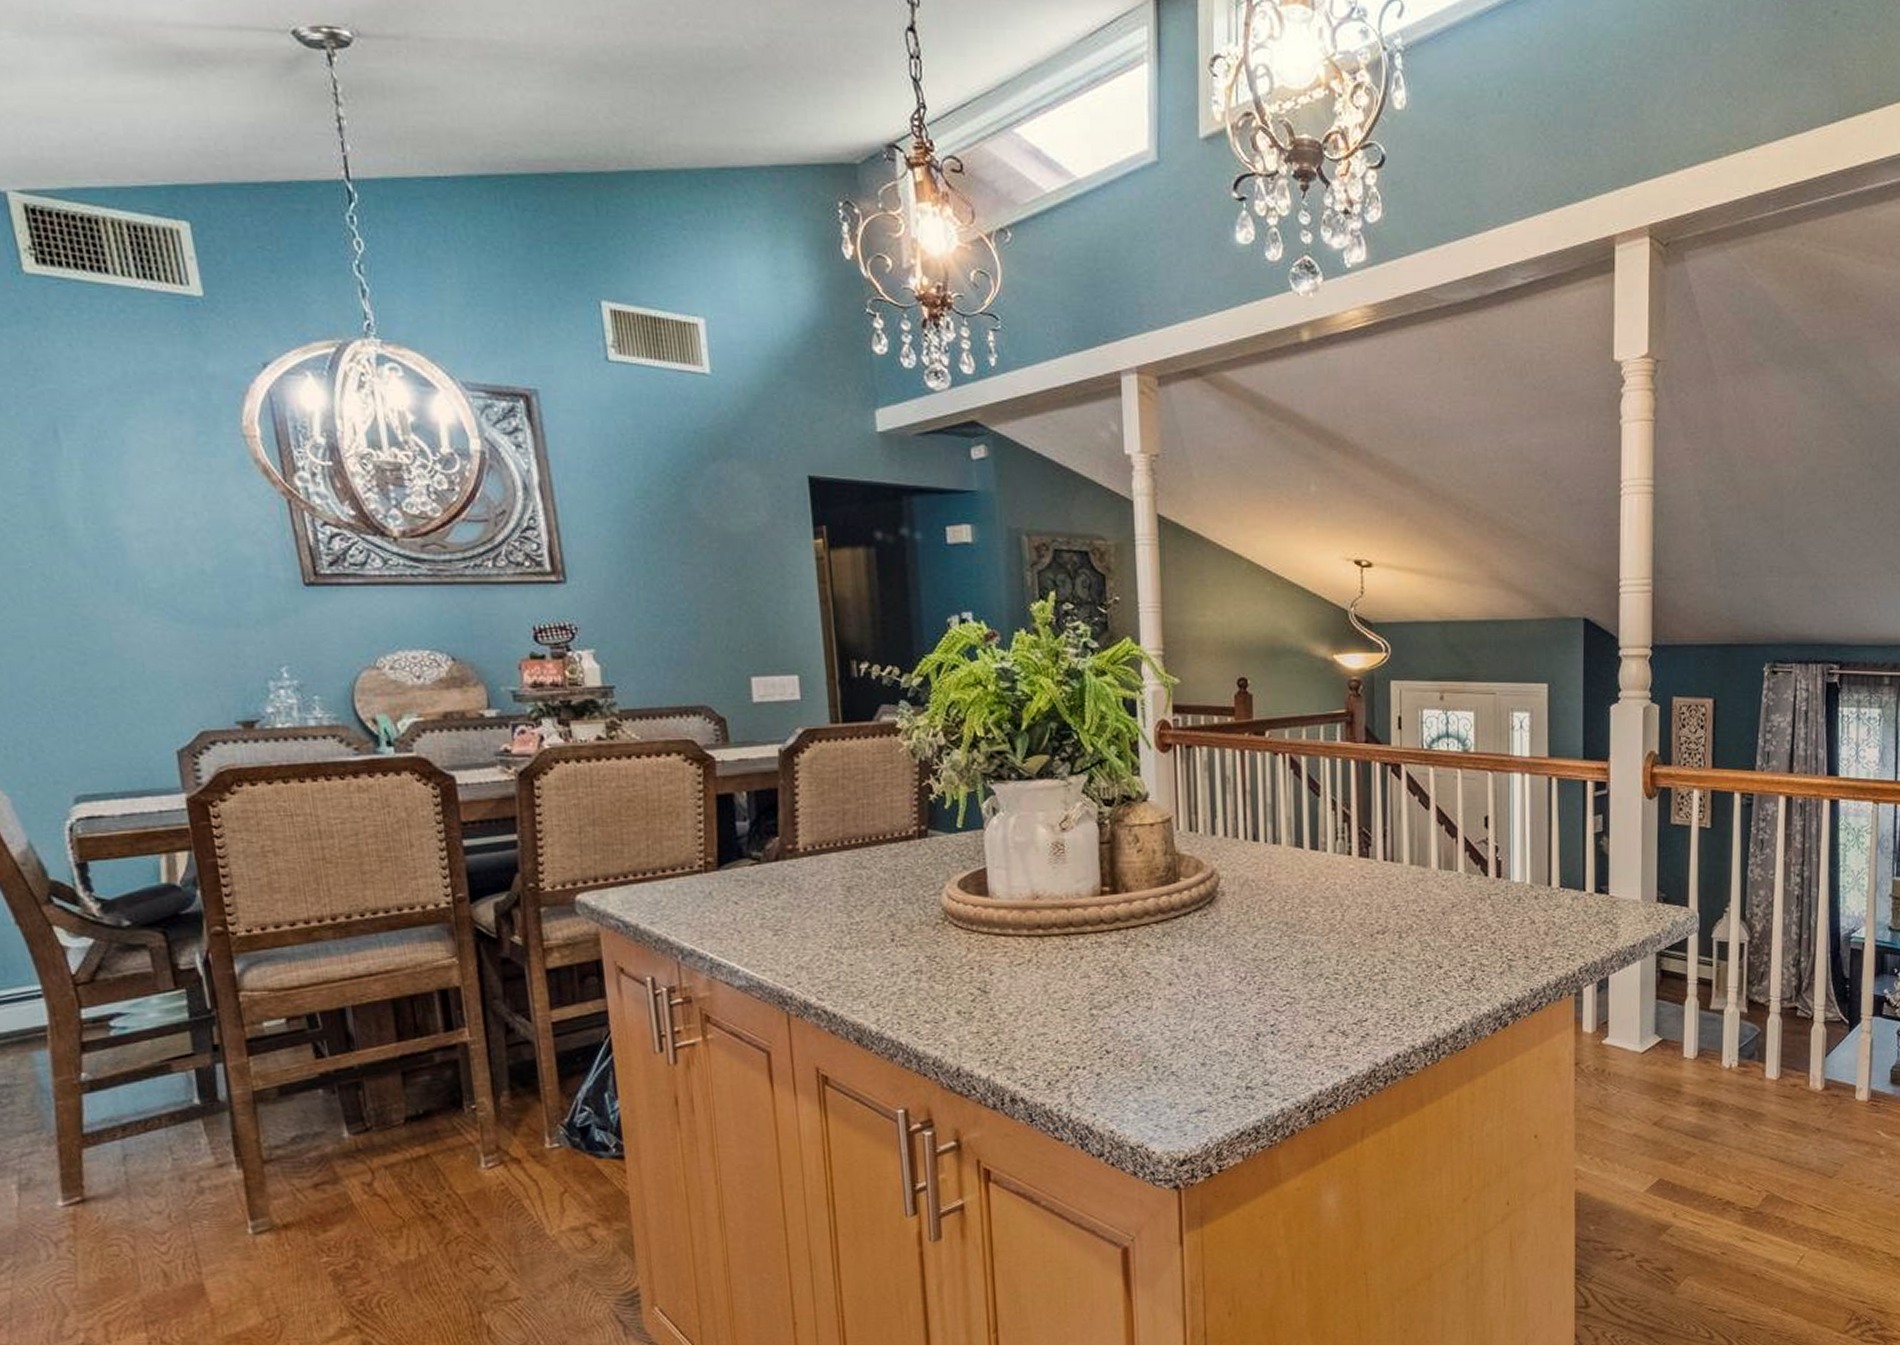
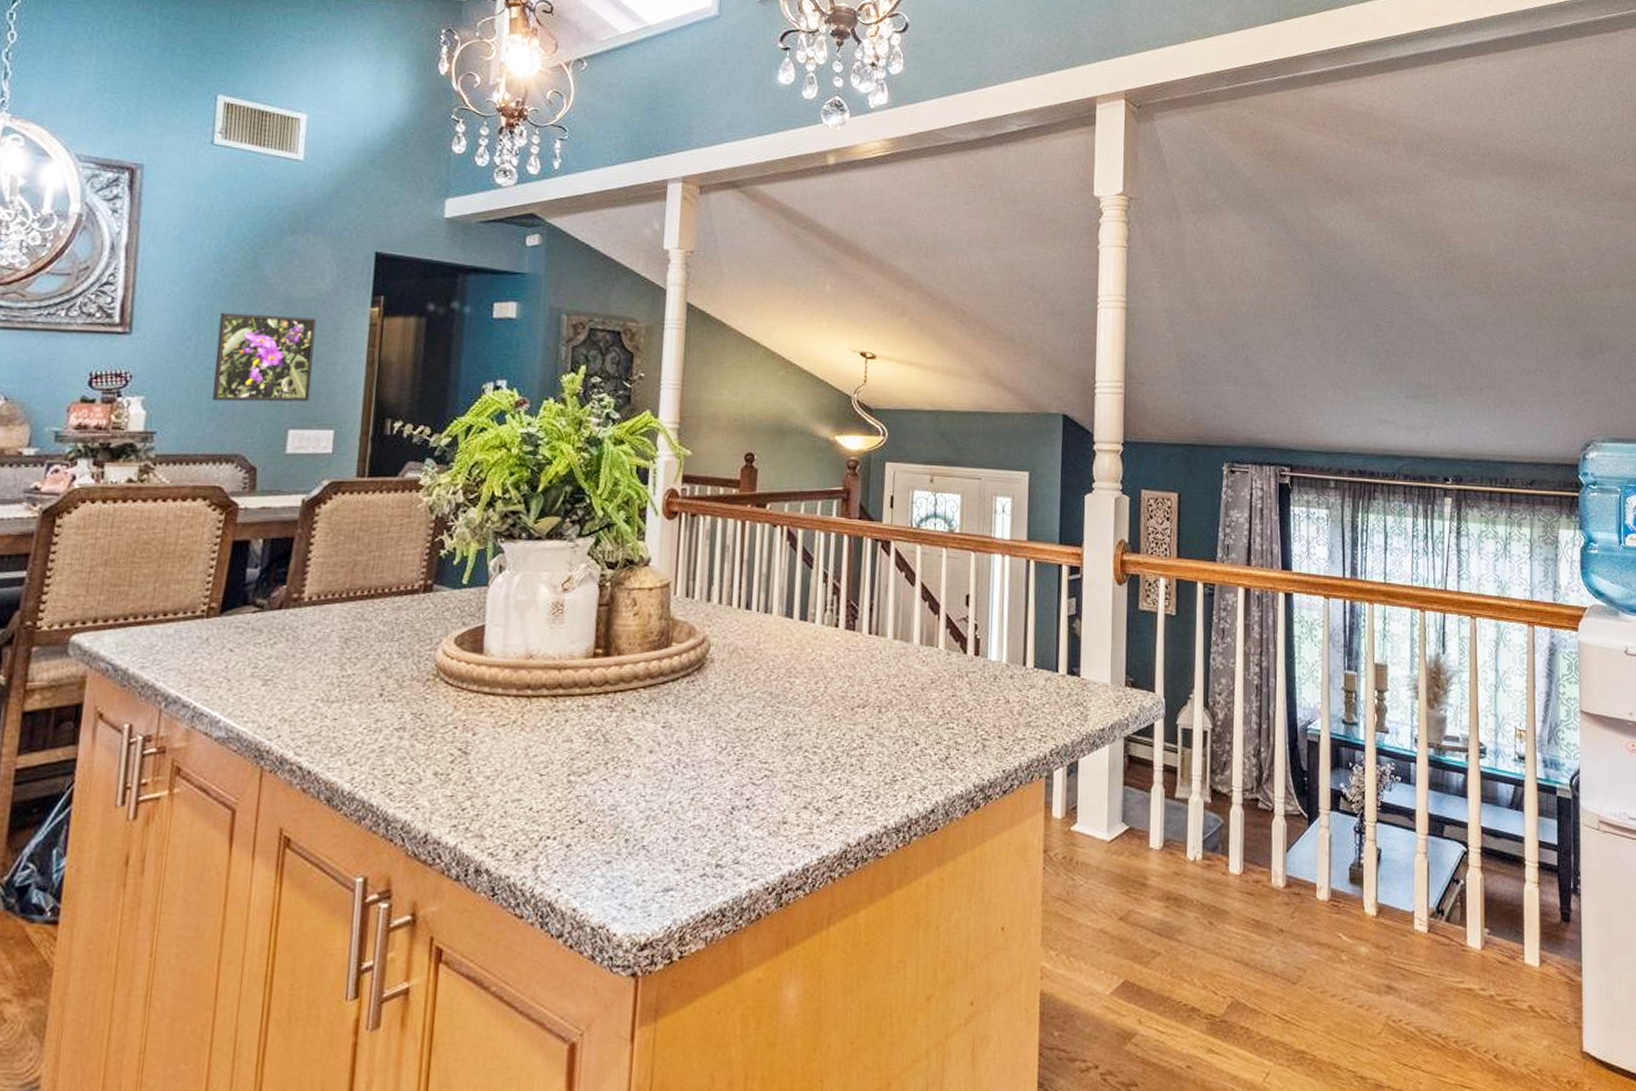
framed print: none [655,553,767,650] -> present [212,312,317,402]

